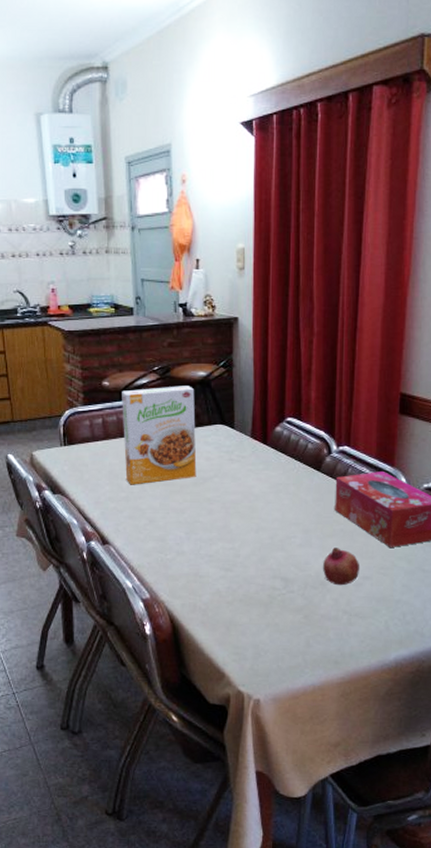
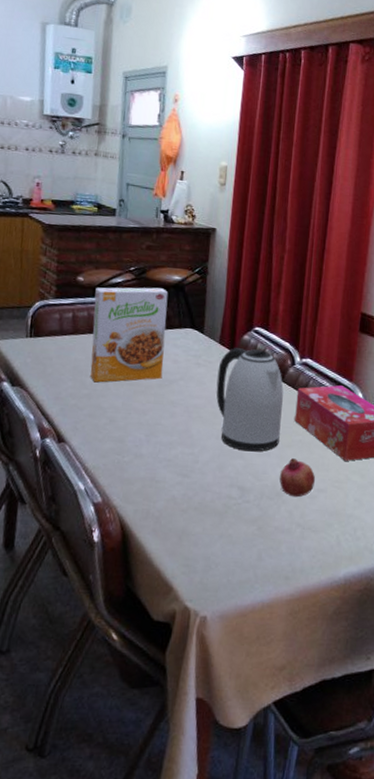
kettle: none [251,439,321,543] -> present [216,347,284,452]

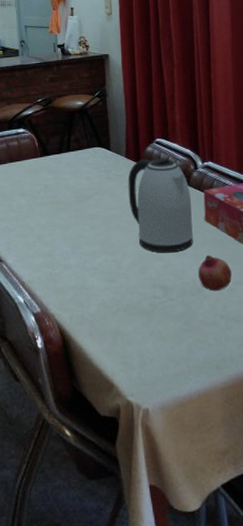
cereal box: present [90,287,169,383] -> none [10,114,79,205]

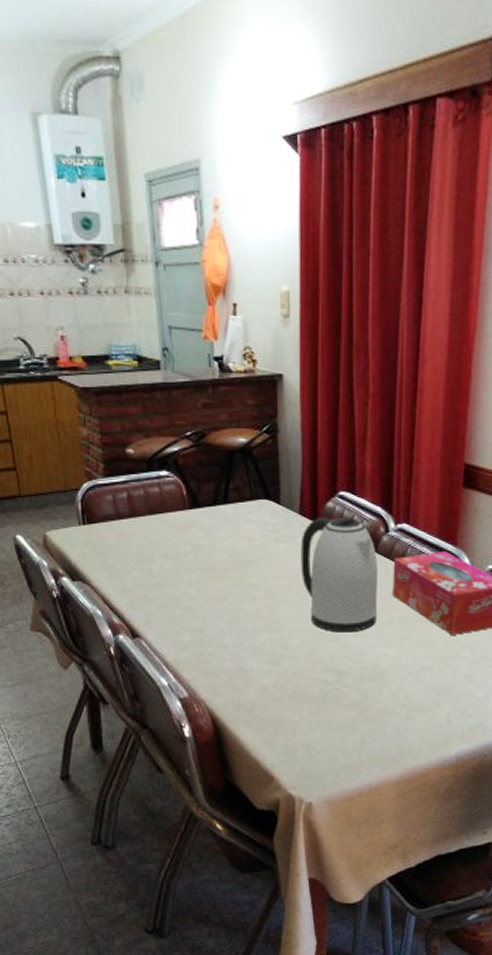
fruit: present [198,255,233,292] -> none [380,637,420,678]

